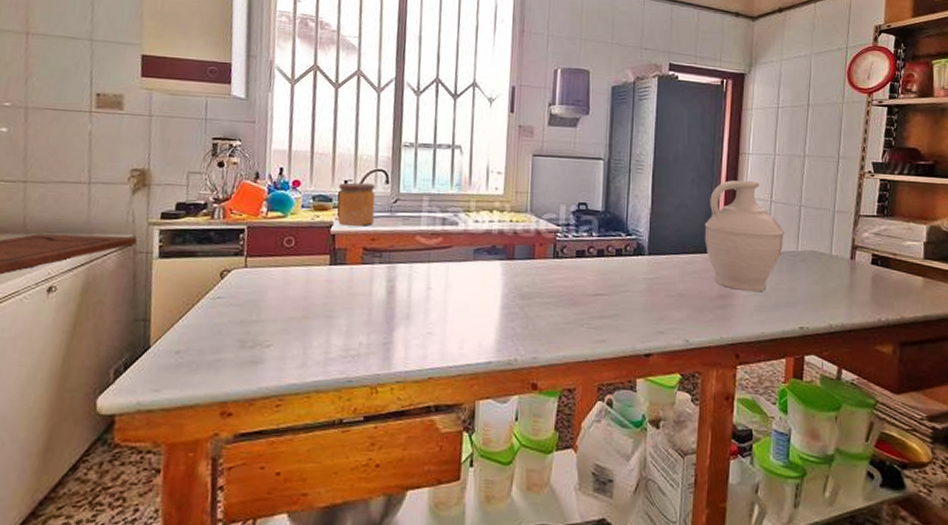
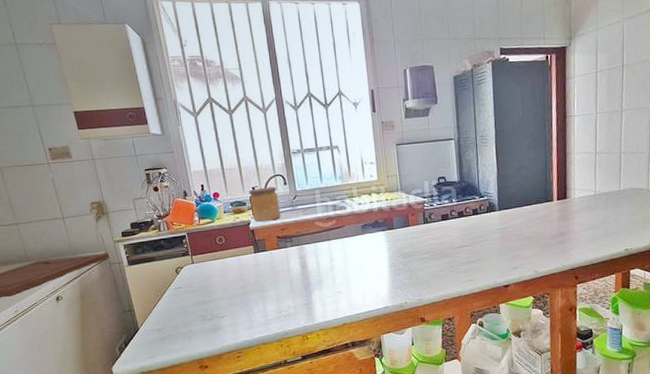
ceramic jug: present [704,180,785,292] -> none [542,139,609,228]

